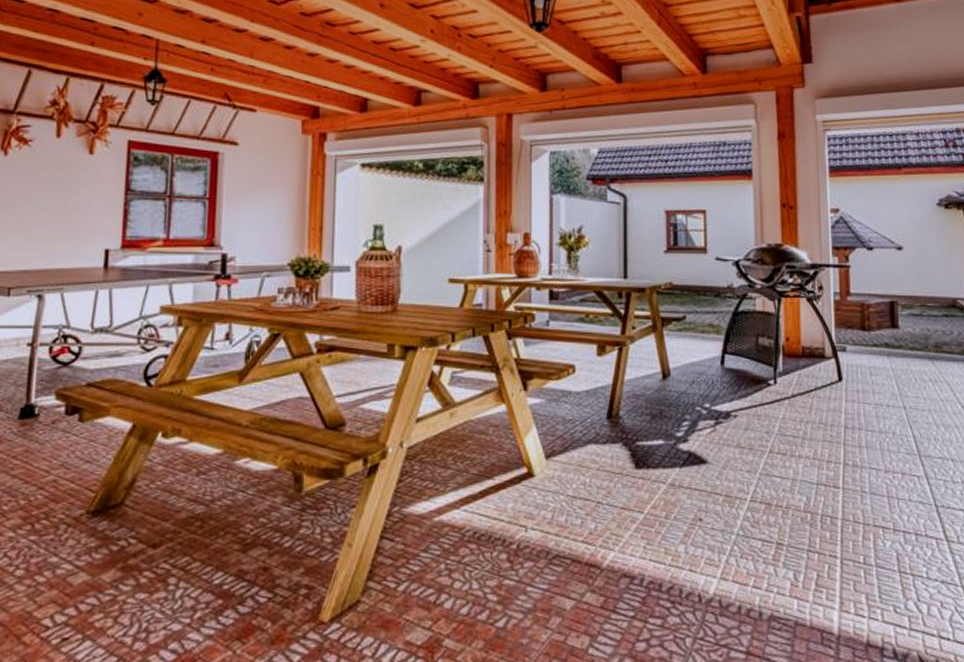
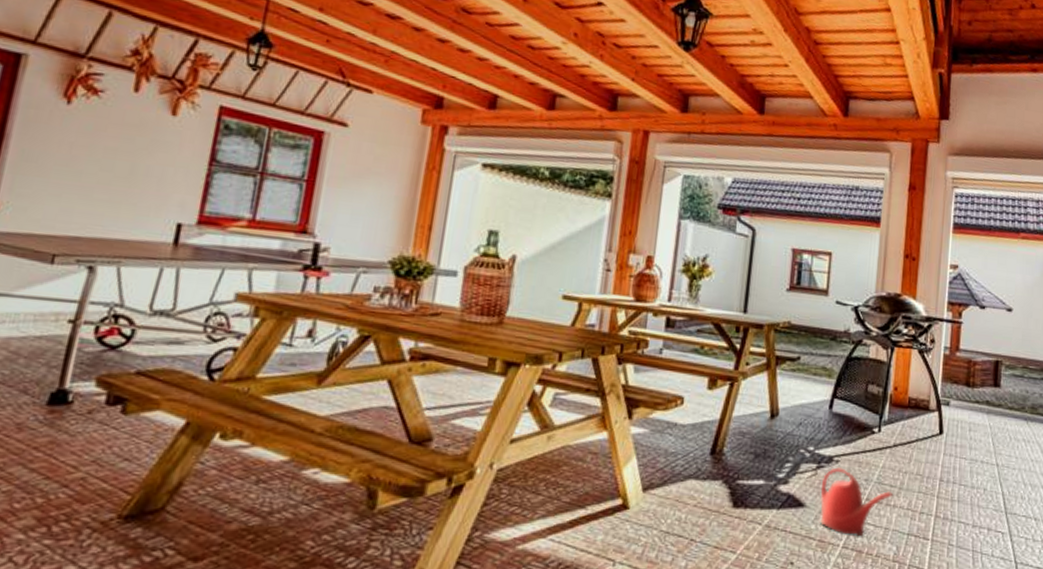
watering can: none [722,422,798,488] -> present [819,467,894,536]

